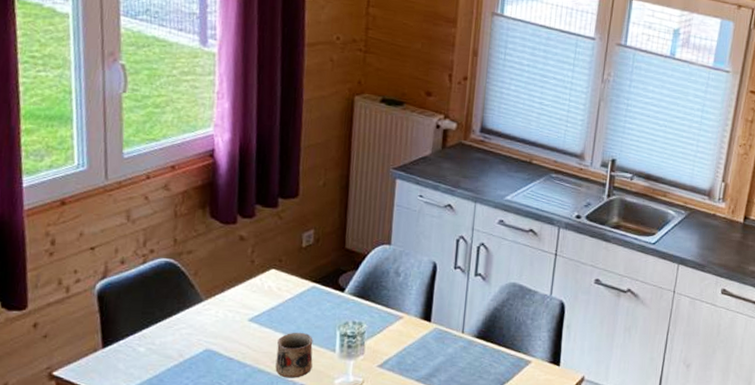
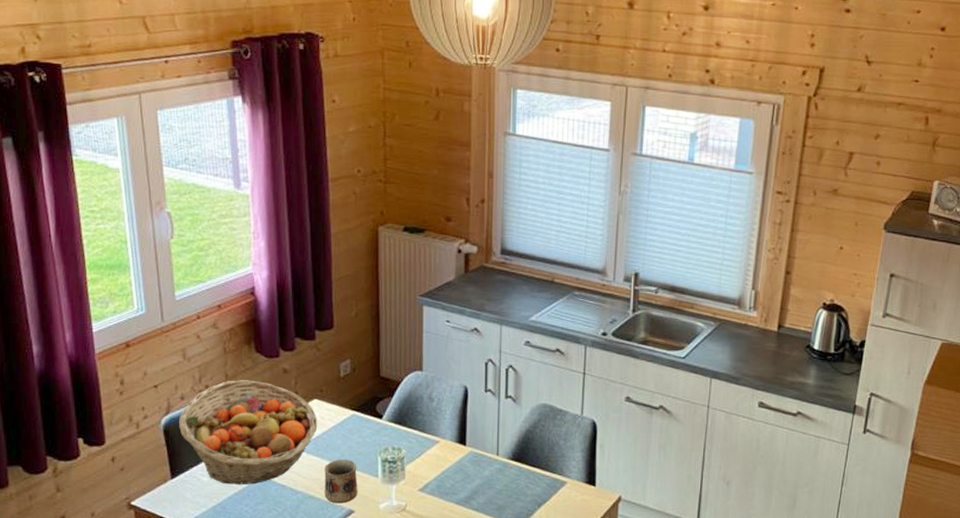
fruit basket: none [116,245,274,356] -> present [179,380,318,484]

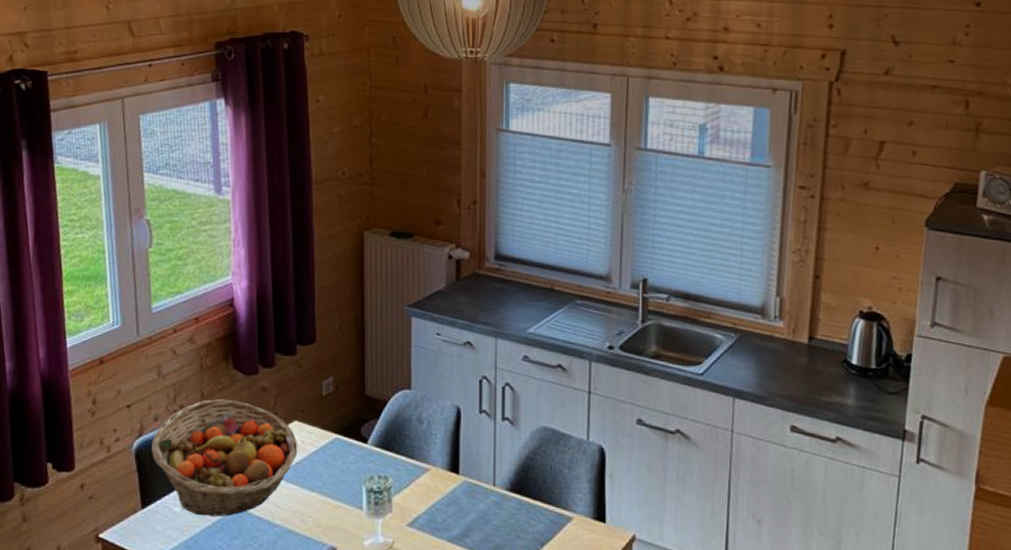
mug: present [324,459,358,503] -> none [304,488,341,539]

